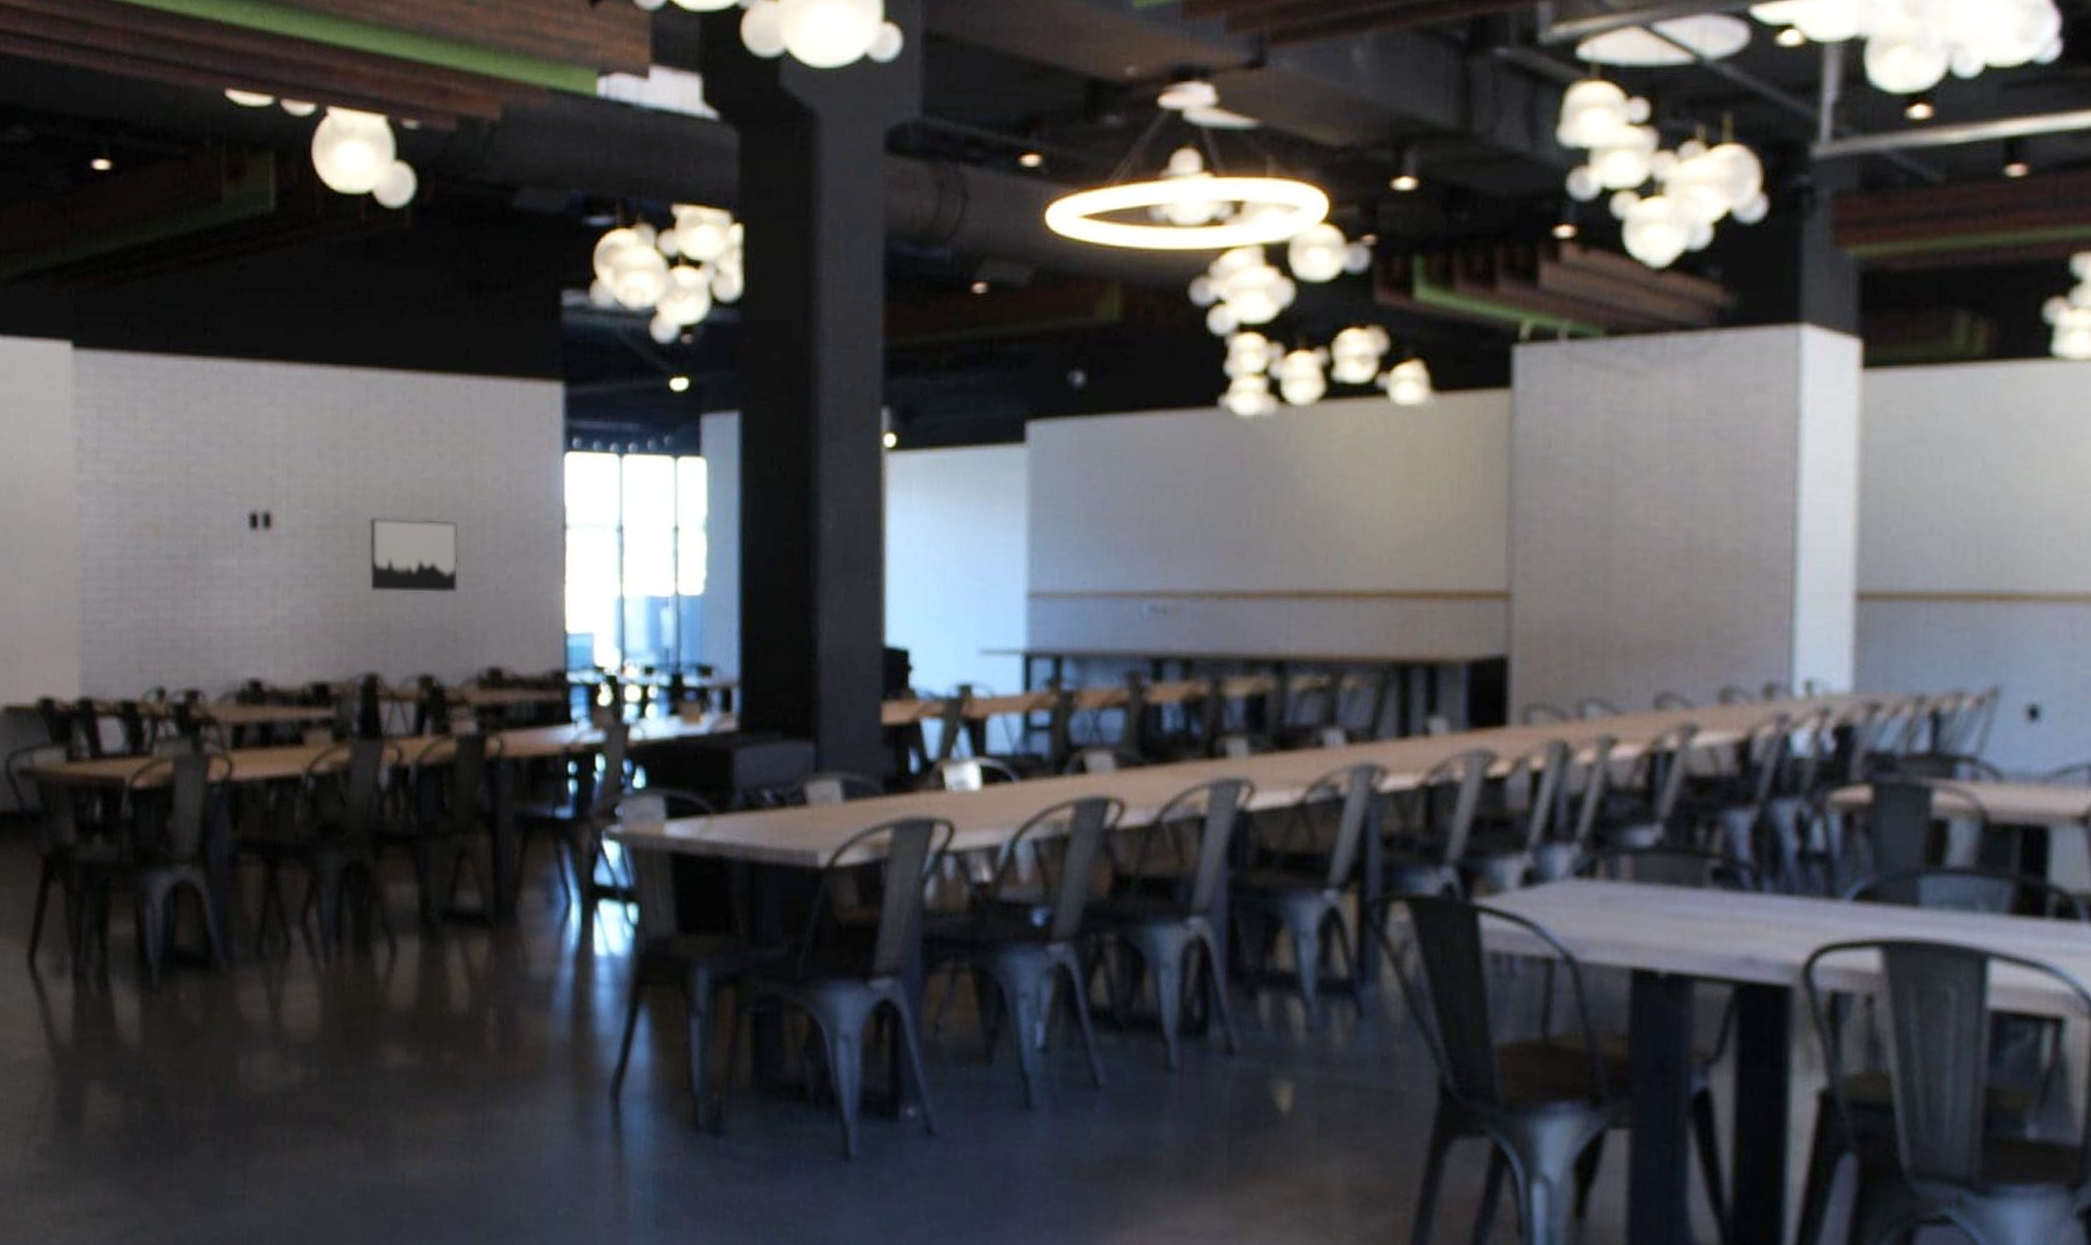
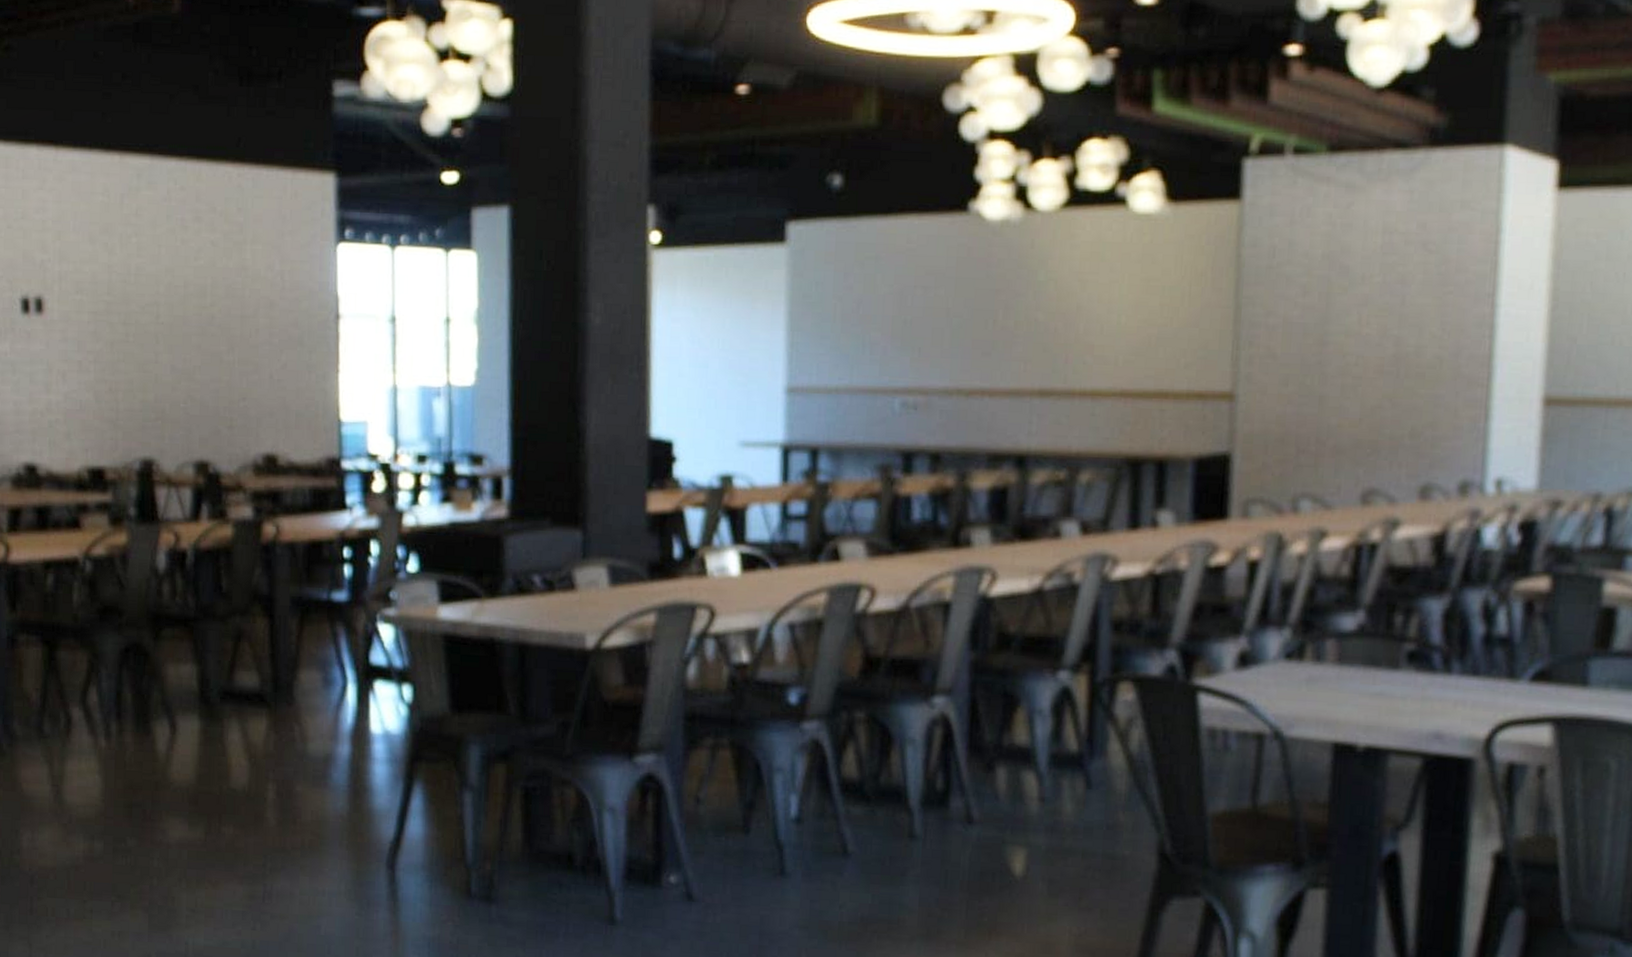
wall art: present [369,517,459,593] -> none [142,304,233,381]

